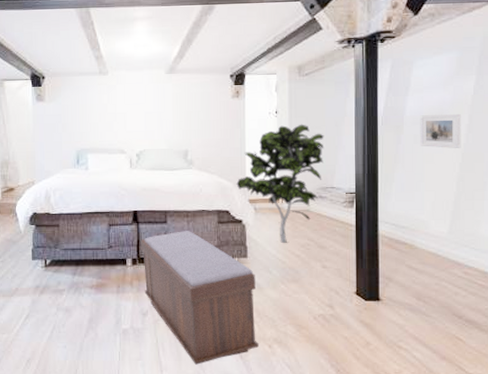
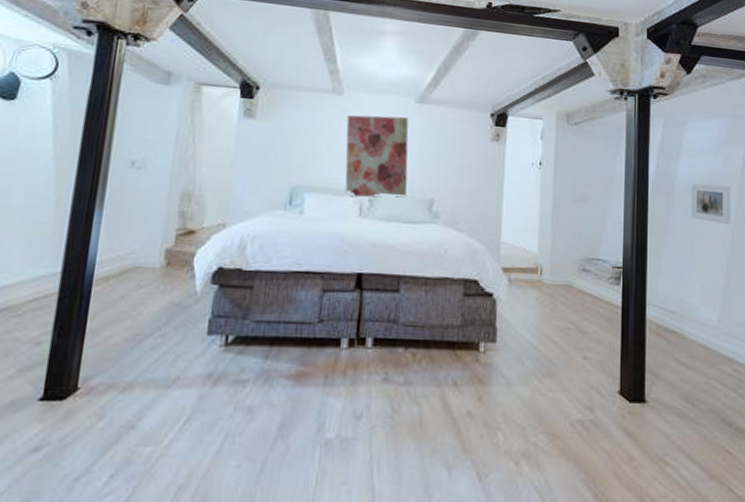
wall art: none [113,86,166,154] -> present [345,115,409,198]
bench: present [141,231,259,365] -> none [361,303,504,491]
indoor plant: present [236,124,324,243] -> none [489,180,592,325]

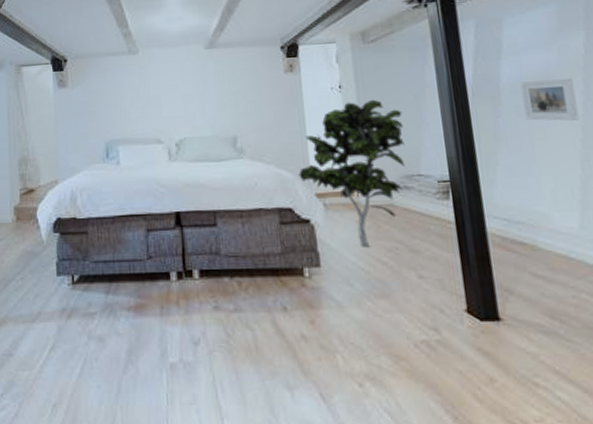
wall art: present [345,115,409,198] -> none [145,63,211,144]
indoor plant: none [489,180,592,325] -> present [298,99,406,247]

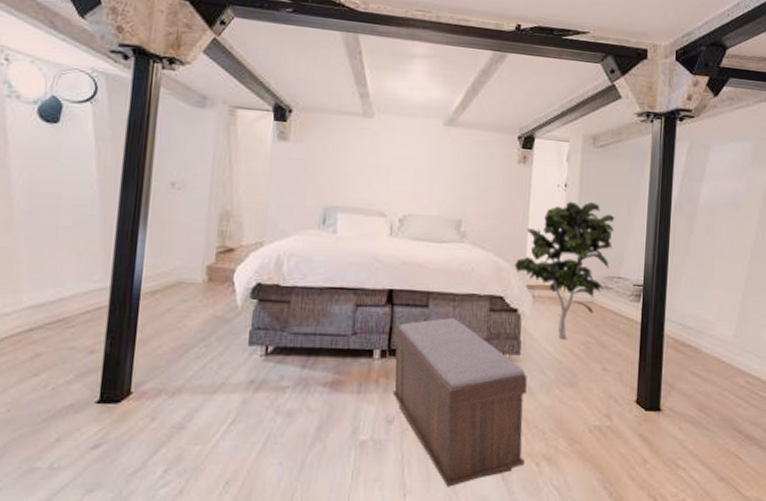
bench: none [186,235,346,410] -> present [392,318,527,487]
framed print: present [520,77,580,121] -> none [712,205,753,245]

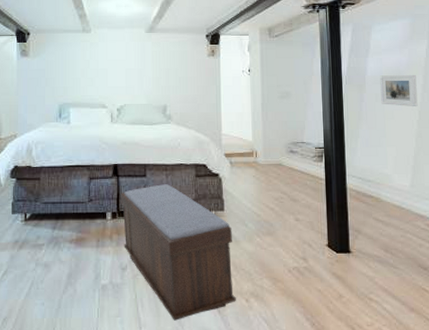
indoor plant: present [514,201,615,339] -> none [213,82,294,196]
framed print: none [712,205,753,245] -> present [380,74,418,106]

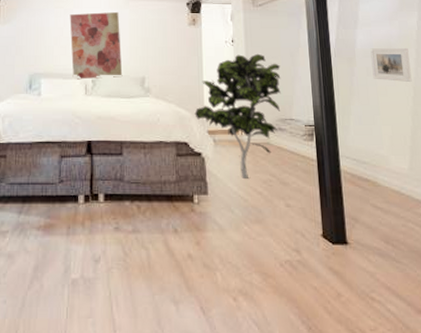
wall art: none [95,44,146,109] -> present [69,11,123,80]
bench: present [121,184,236,321] -> none [95,164,223,323]
indoor plant: none [213,82,294,196] -> present [194,53,281,178]

